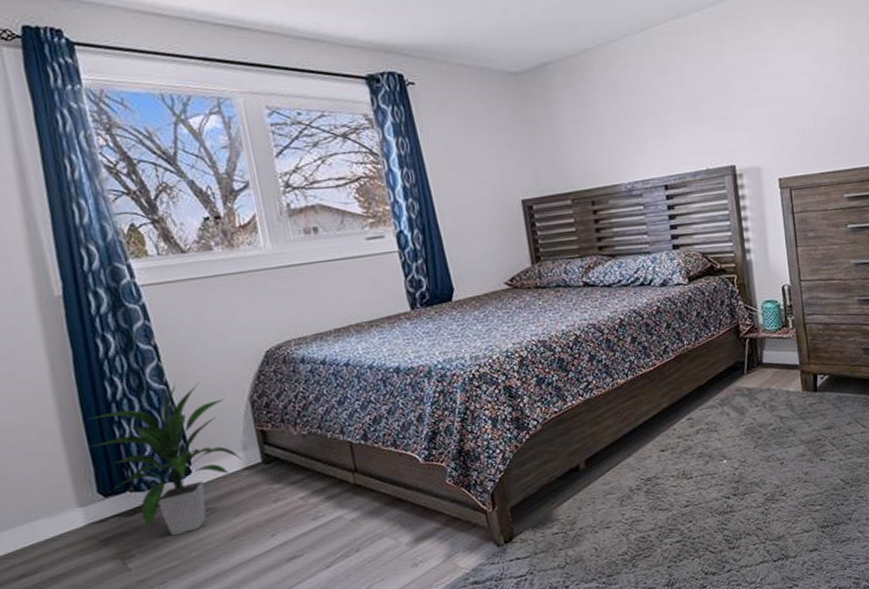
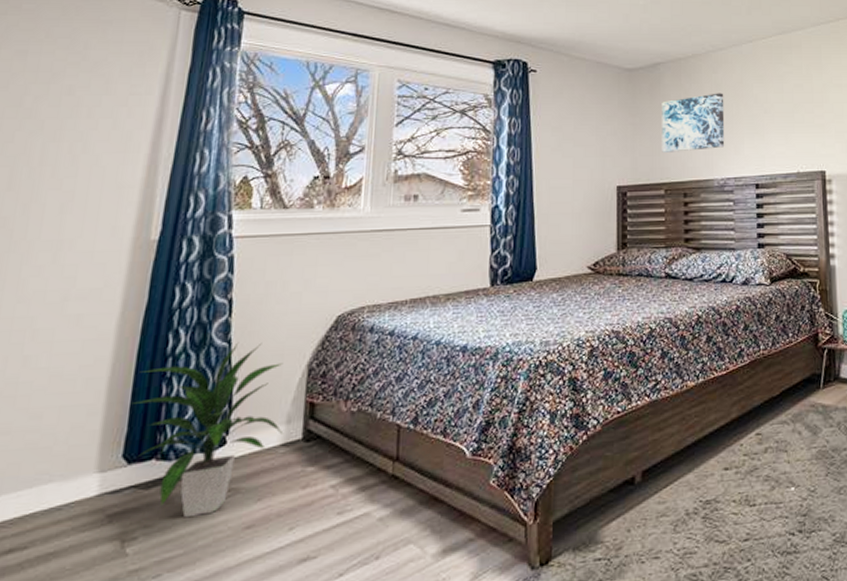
wall art: none [556,90,628,161] -> present [662,93,725,152]

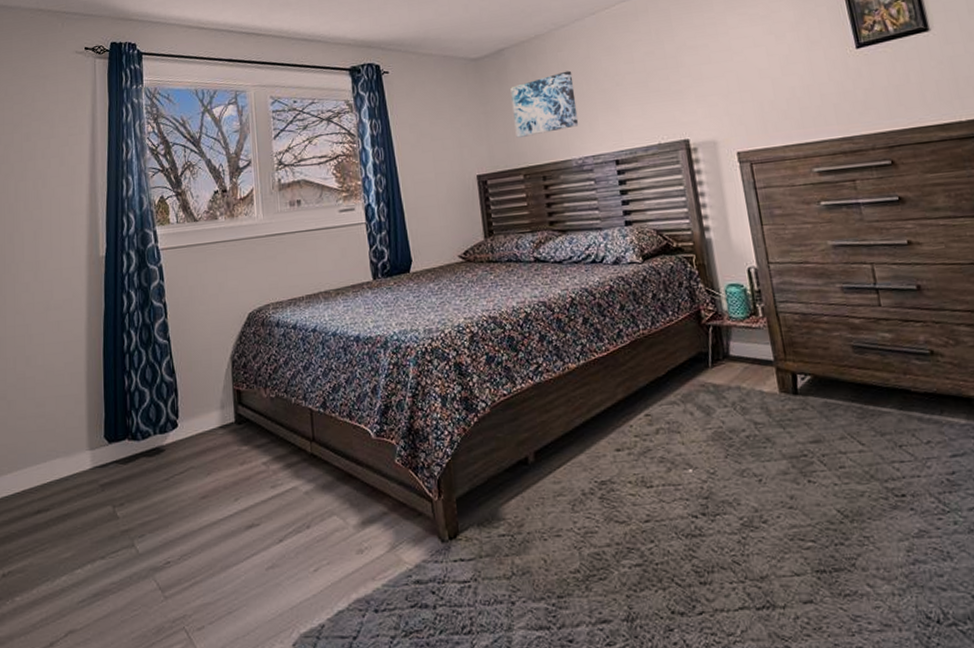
indoor plant: present [134,342,283,518] -> none [106,339,219,489]

